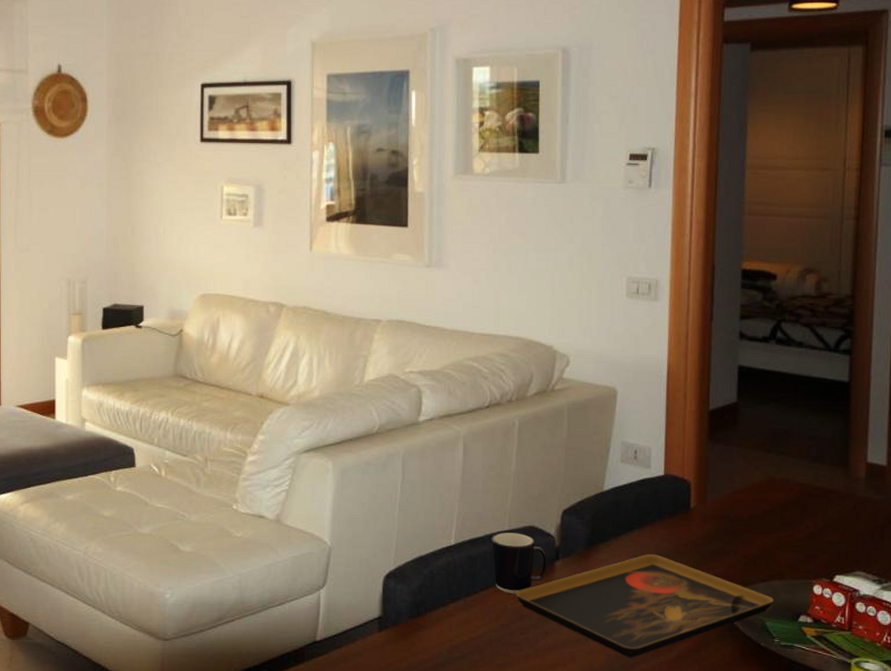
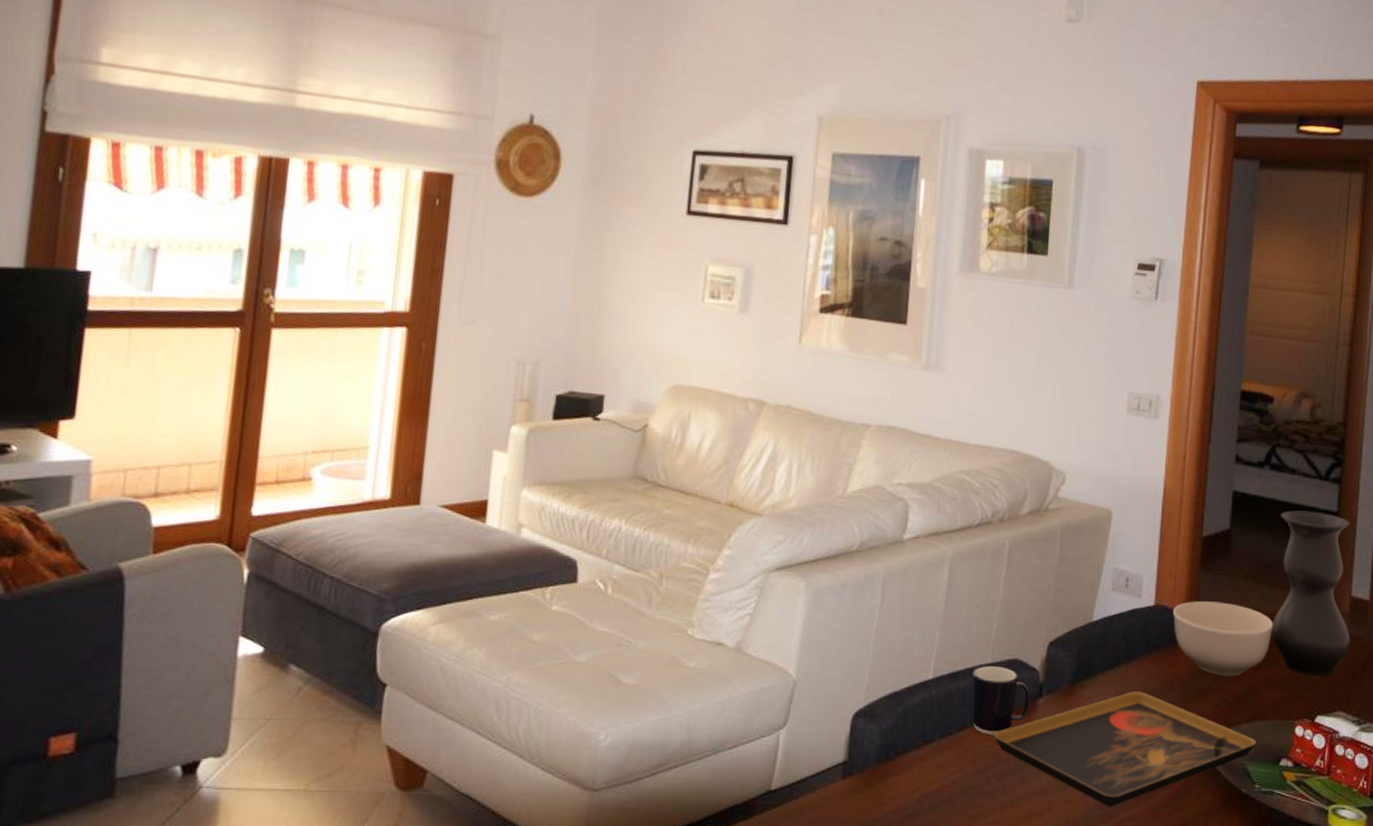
bowl: none [682,470,786,539] -> present [1172,601,1274,676]
vase: none [784,382,868,538] -> present [1271,510,1350,676]

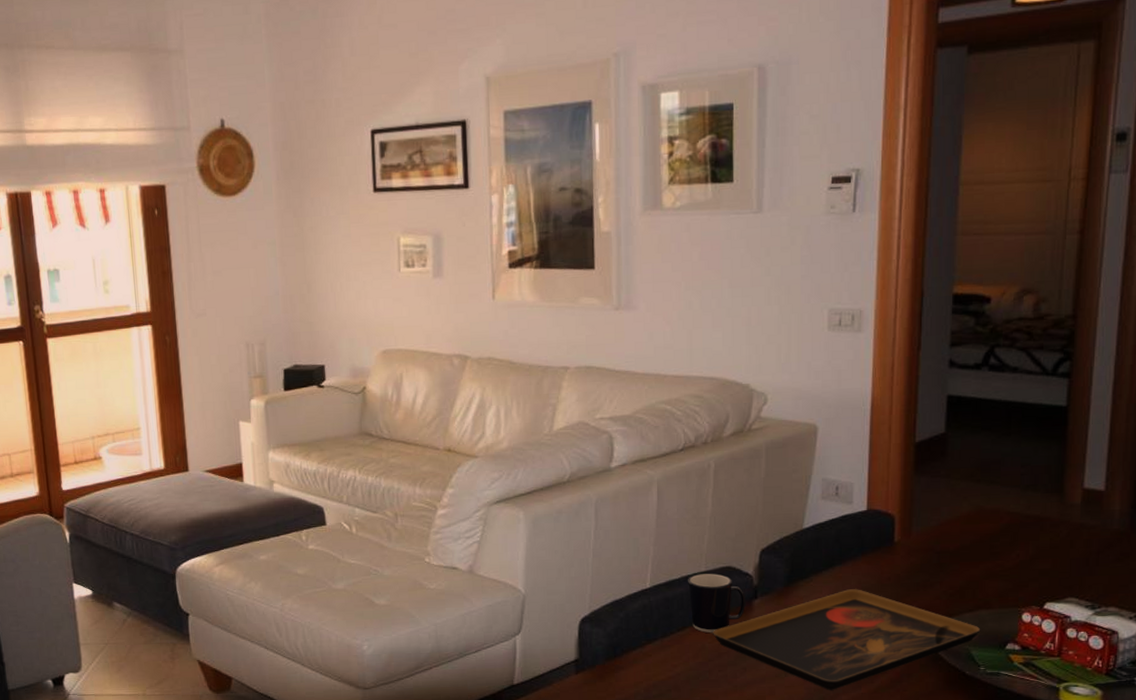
bowl: present [1172,601,1274,676] -> none [886,502,996,571]
vase: present [1271,510,1350,676] -> none [993,408,1083,566]

